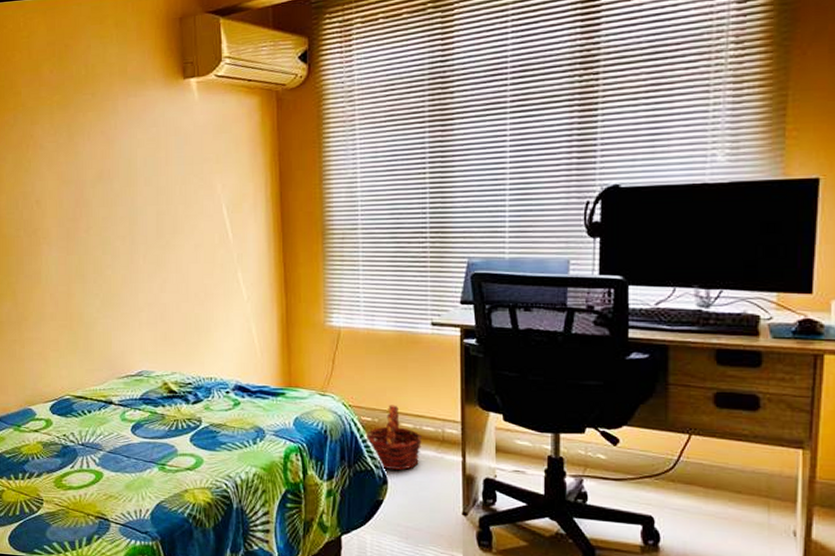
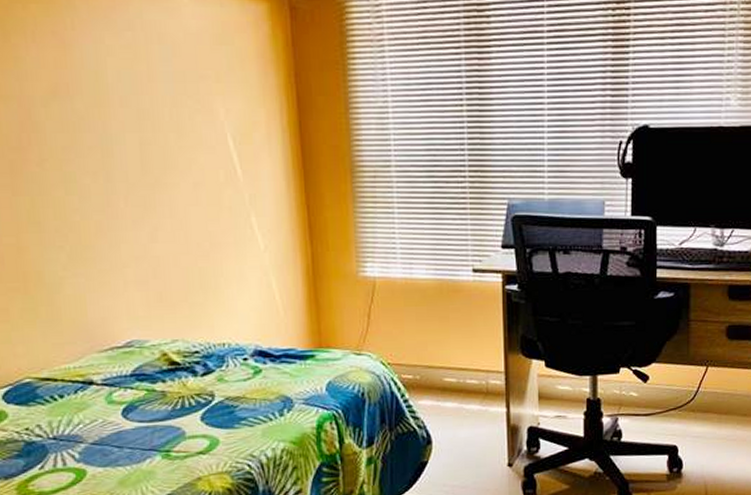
basket: present [365,404,423,471] -> none [407,359,467,429]

